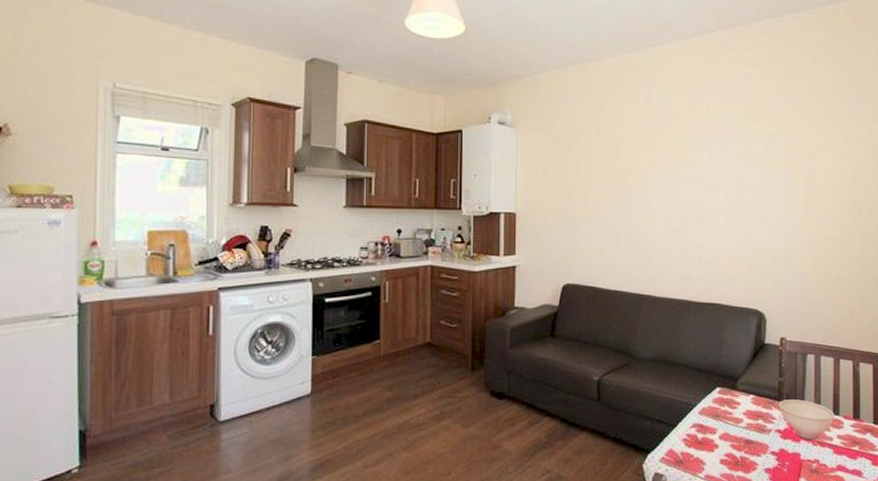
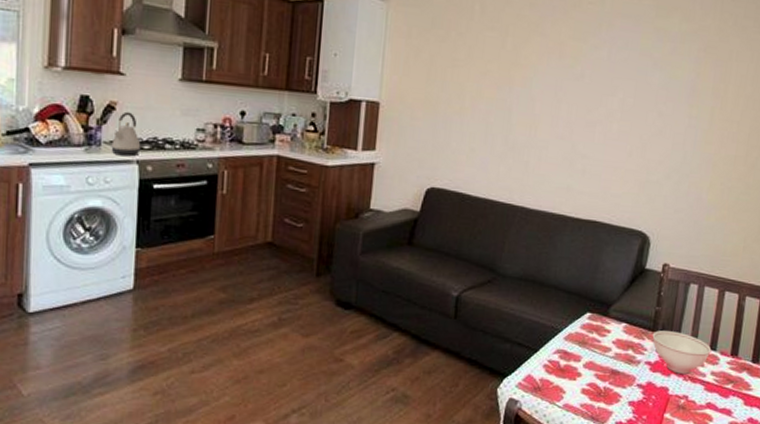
kettle: none [288,237,314,276] -> present [111,111,141,157]

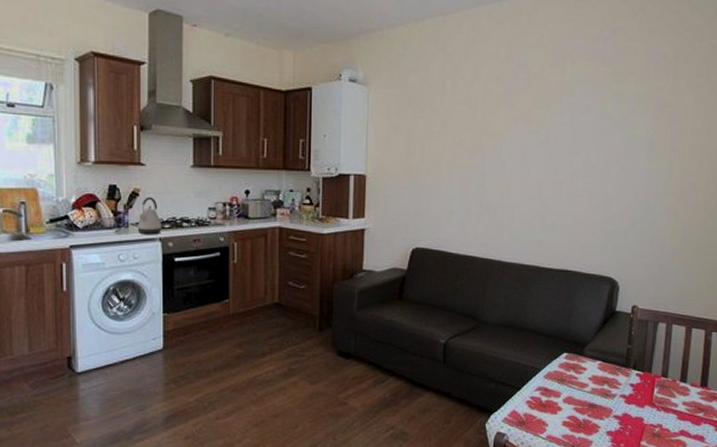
bowl: present [652,330,712,375] -> none [625,366,682,406]

